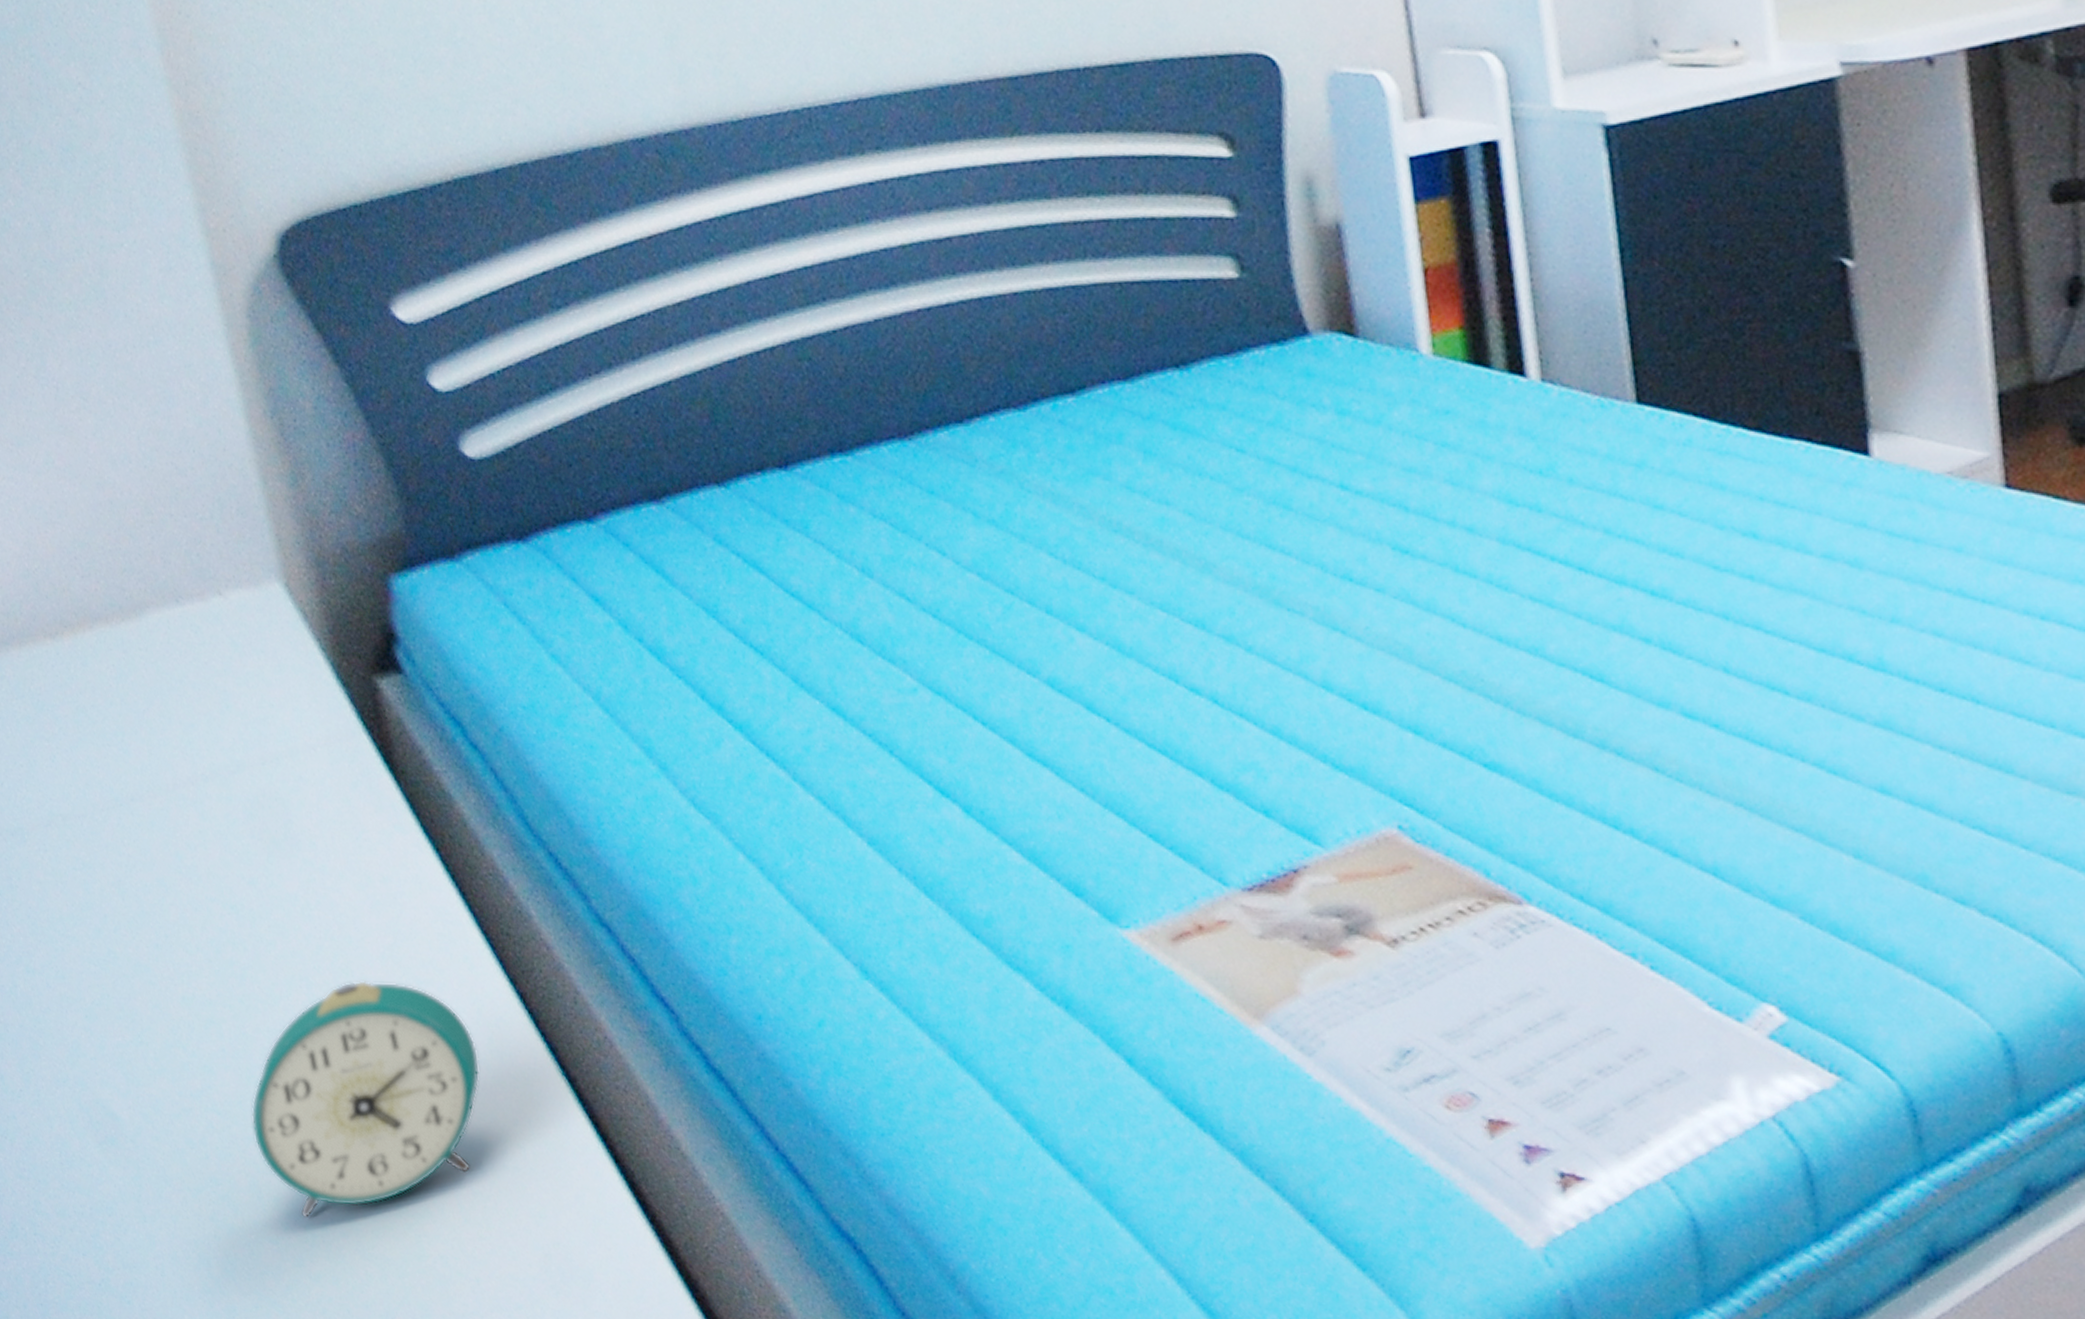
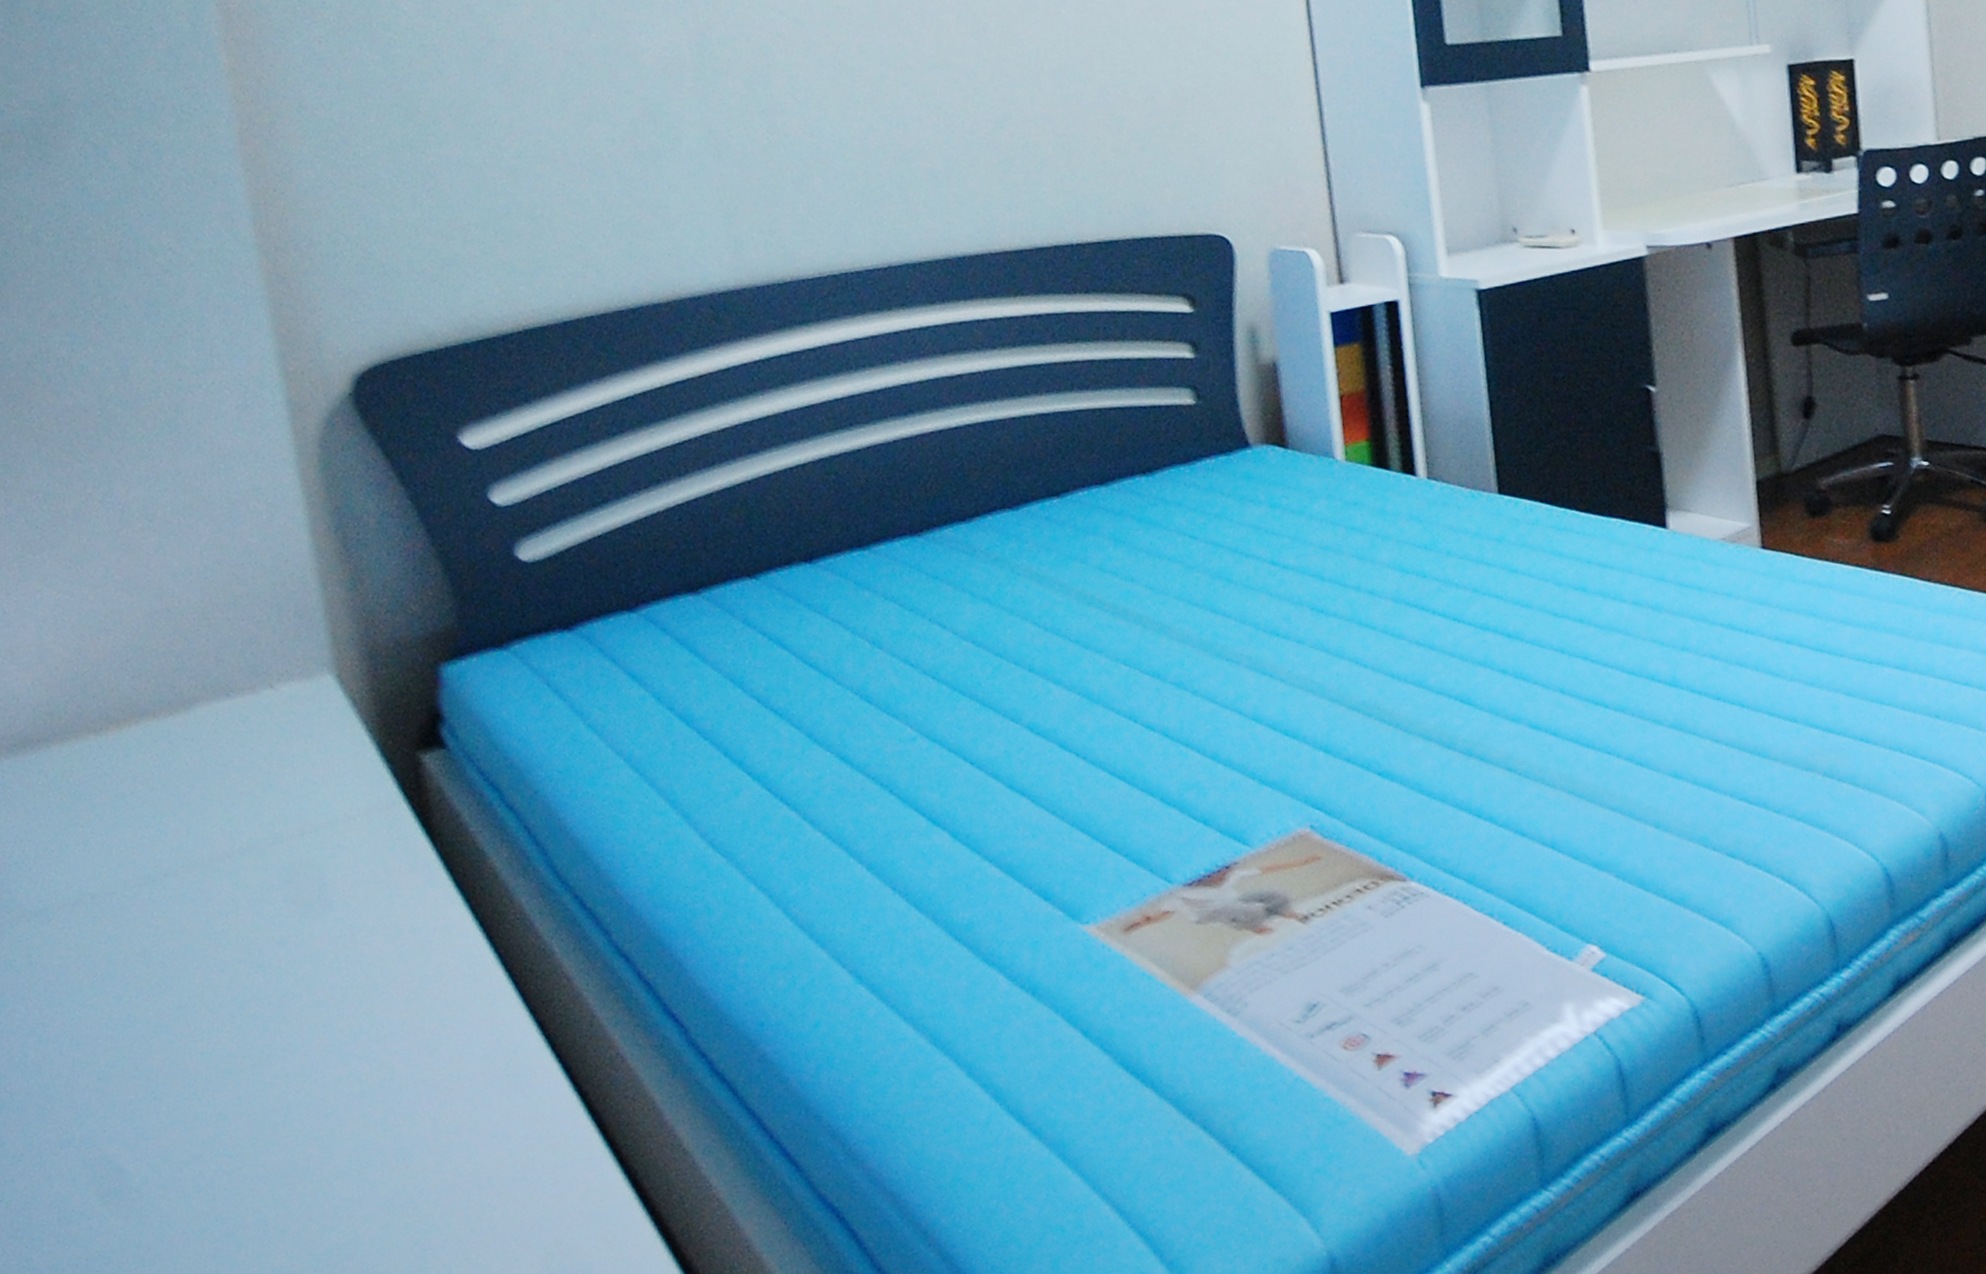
alarm clock: present [251,981,481,1219] -> none [262,1021,496,1246]

